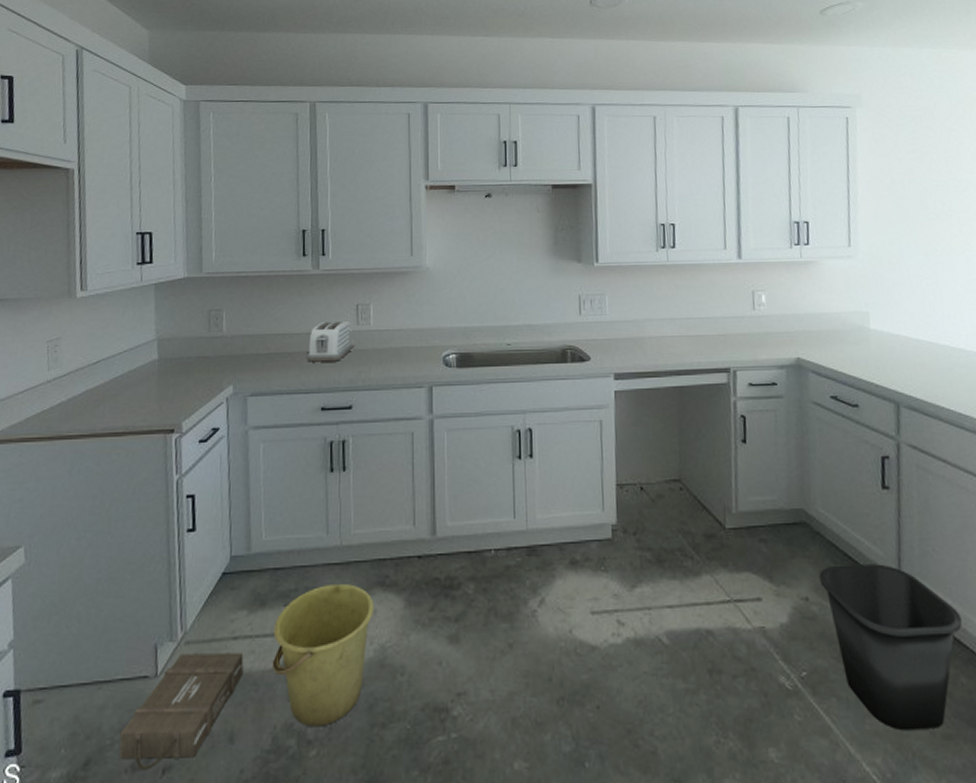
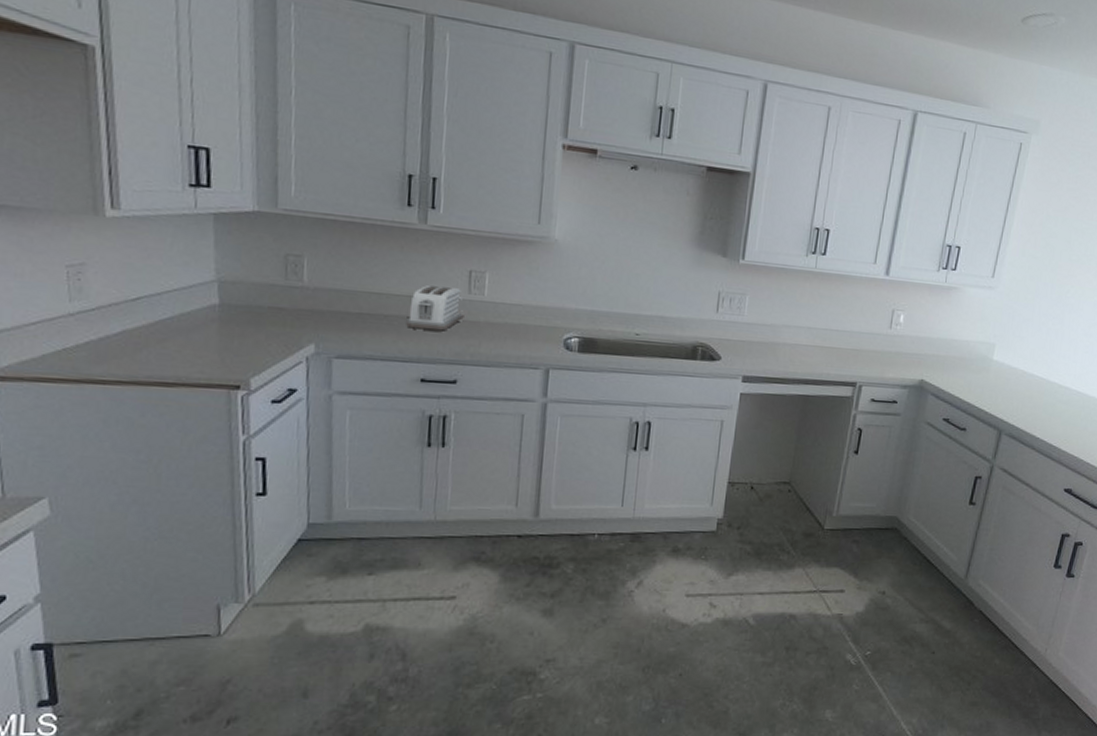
ammunition box: present [119,652,244,770] -> none [176,615,321,721]
bucket: present [272,583,375,727] -> none [352,556,468,686]
waste bin: present [819,564,962,731] -> none [898,566,1008,699]

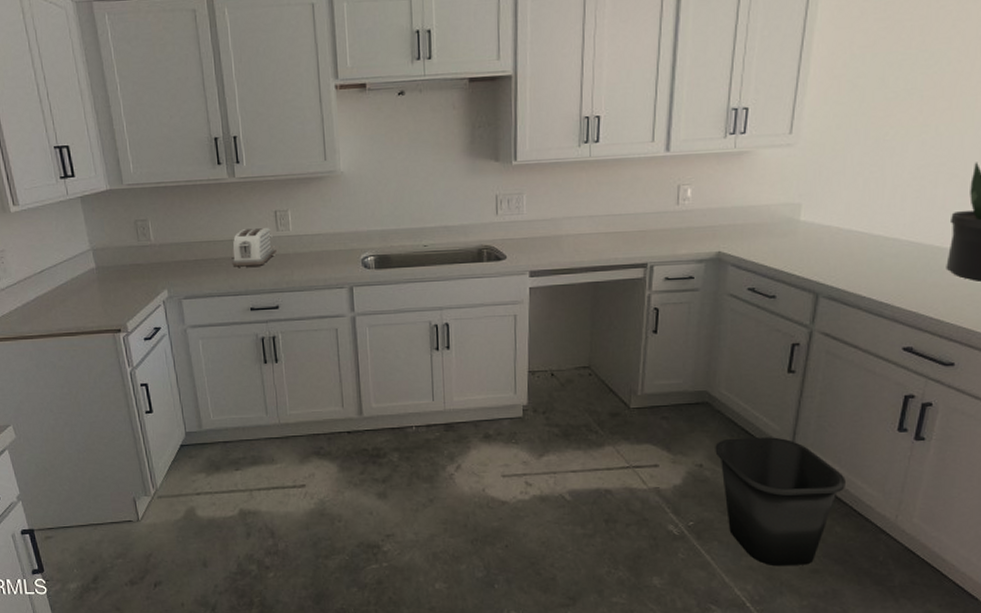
waste bin: none [898,566,1008,699] -> present [715,437,846,567]

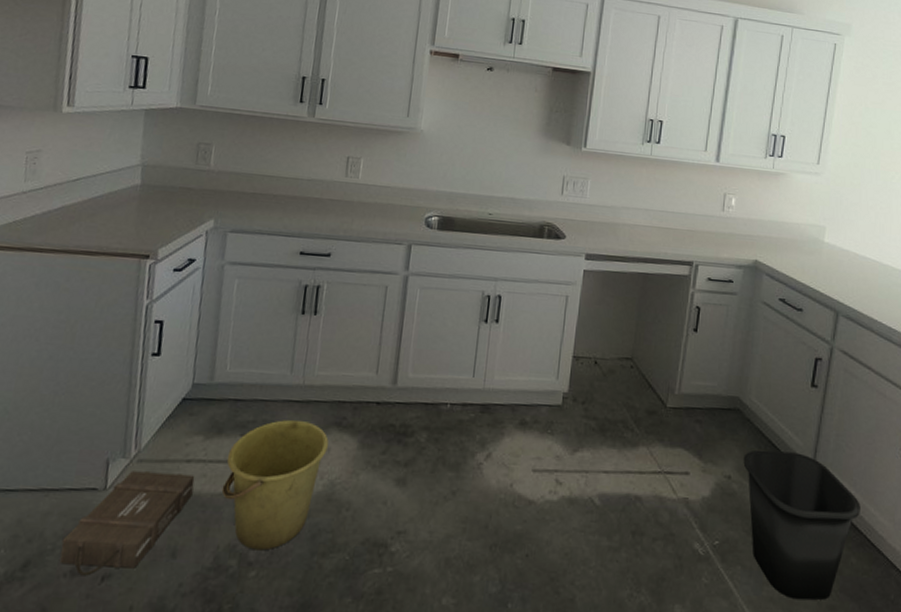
ammunition box: none [117,504,208,584] -> present [60,471,195,576]
bucket: none [229,453,313,557] -> present [221,419,329,551]
toaster: present [232,228,276,267] -> none [291,169,341,210]

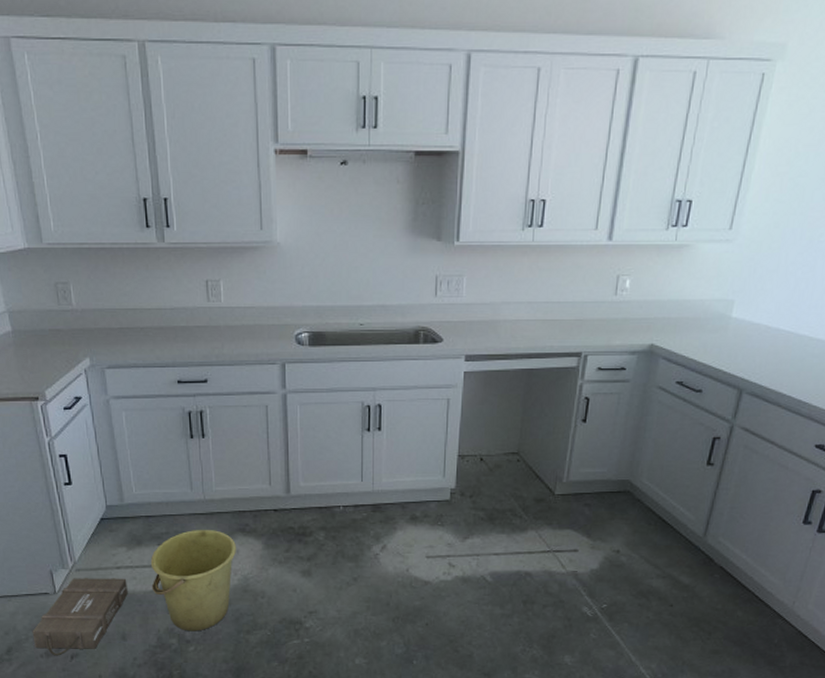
waste bin: present [743,450,860,600] -> none [632,526,751,647]

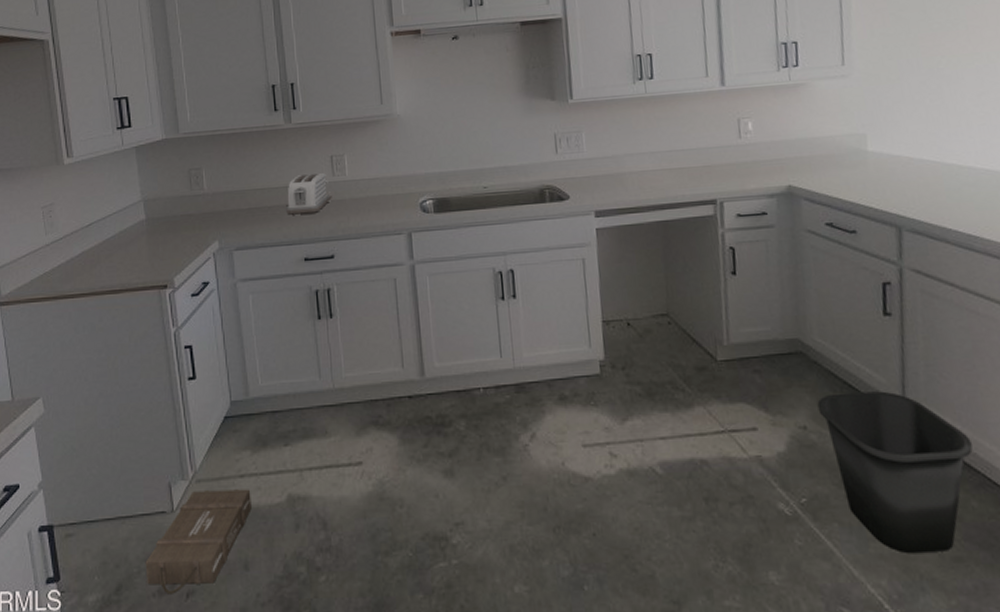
bucket: present [150,529,237,632] -> none [276,423,371,555]
toaster: none [159,298,207,337] -> present [286,173,332,215]
waste bin: none [632,526,751,647] -> present [817,391,973,554]

